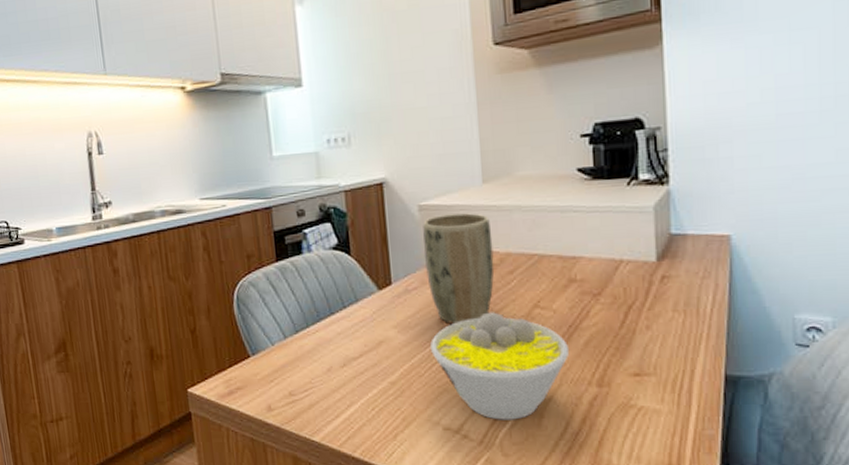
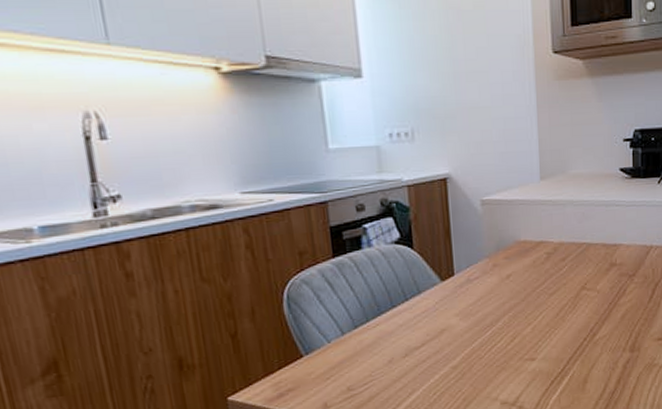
plant pot: present [423,213,494,325] -> none [485,207,549,309]
bowl: present [430,312,570,420] -> none [490,295,609,390]

